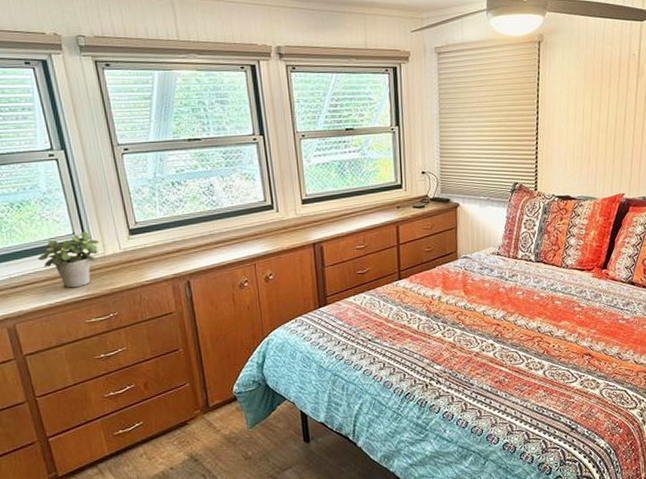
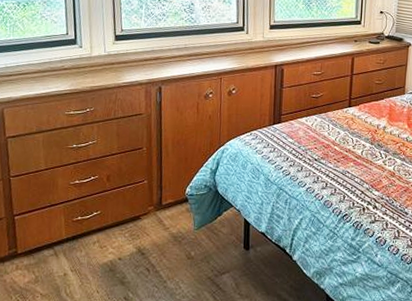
potted plant: present [38,231,100,288] -> none [33,32,89,82]

